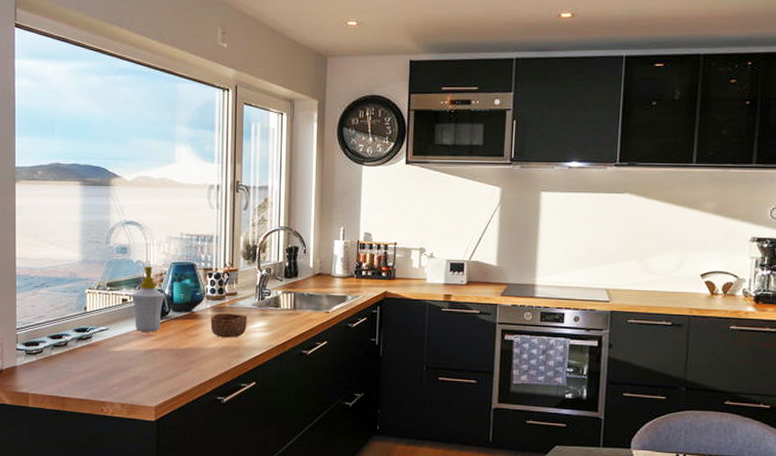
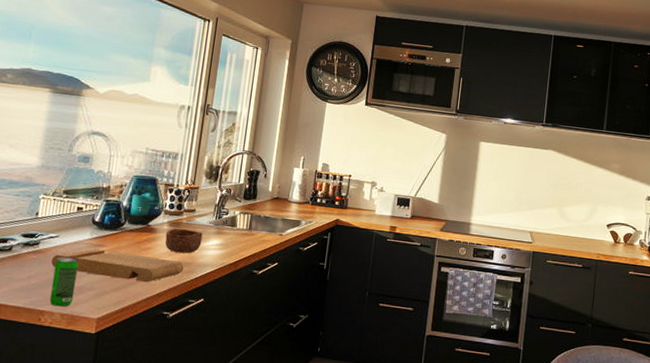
cutting board: none [104,339,232,369] -> present [51,248,184,283]
beverage can: none [109,348,131,397] -> present [49,256,79,307]
soap bottle: present [131,265,165,332] -> none [87,176,123,243]

